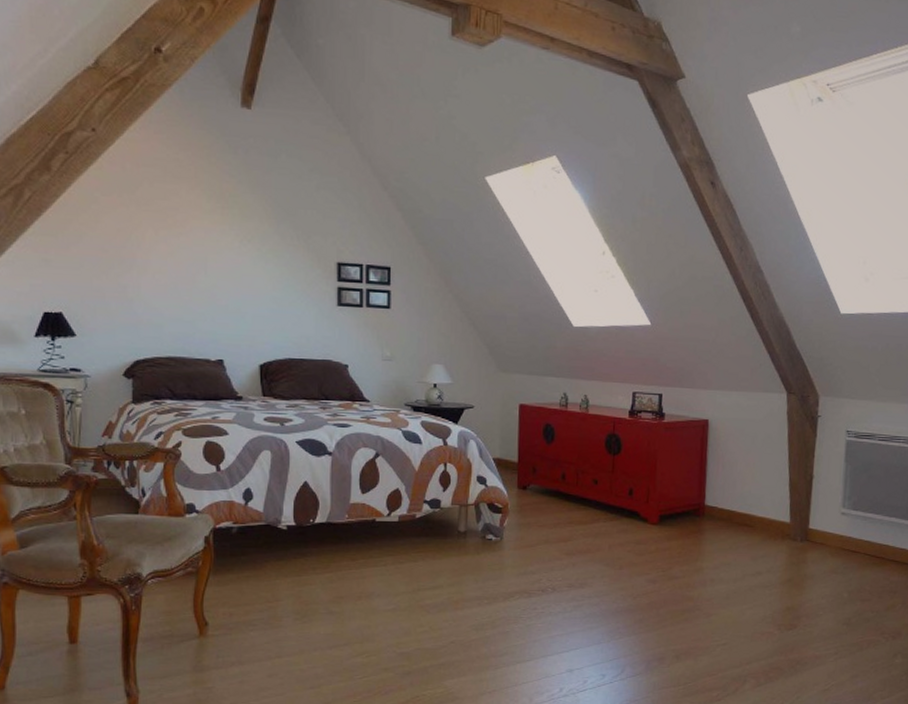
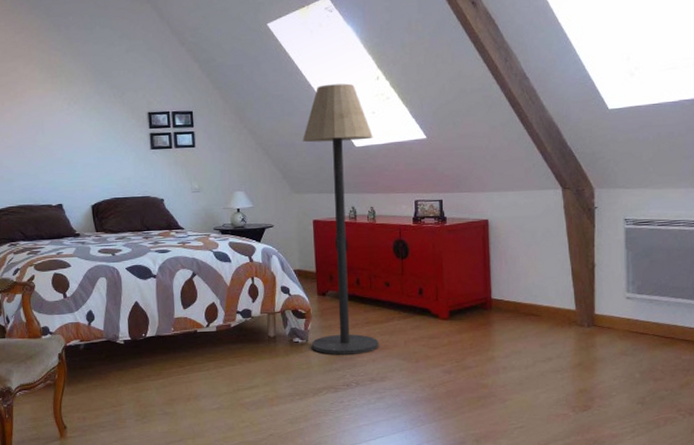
floor lamp: none [507,254,593,557] -> present [302,83,379,355]

